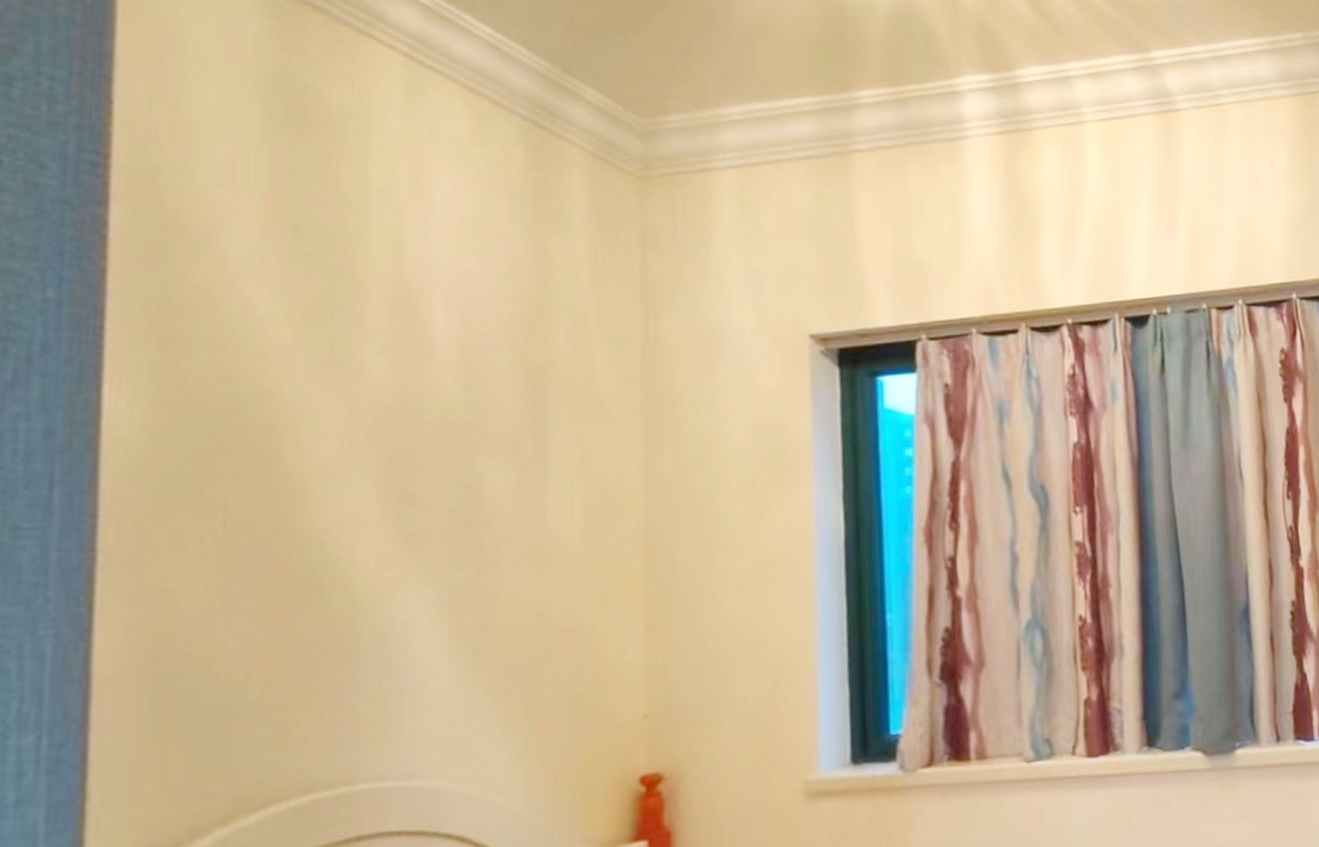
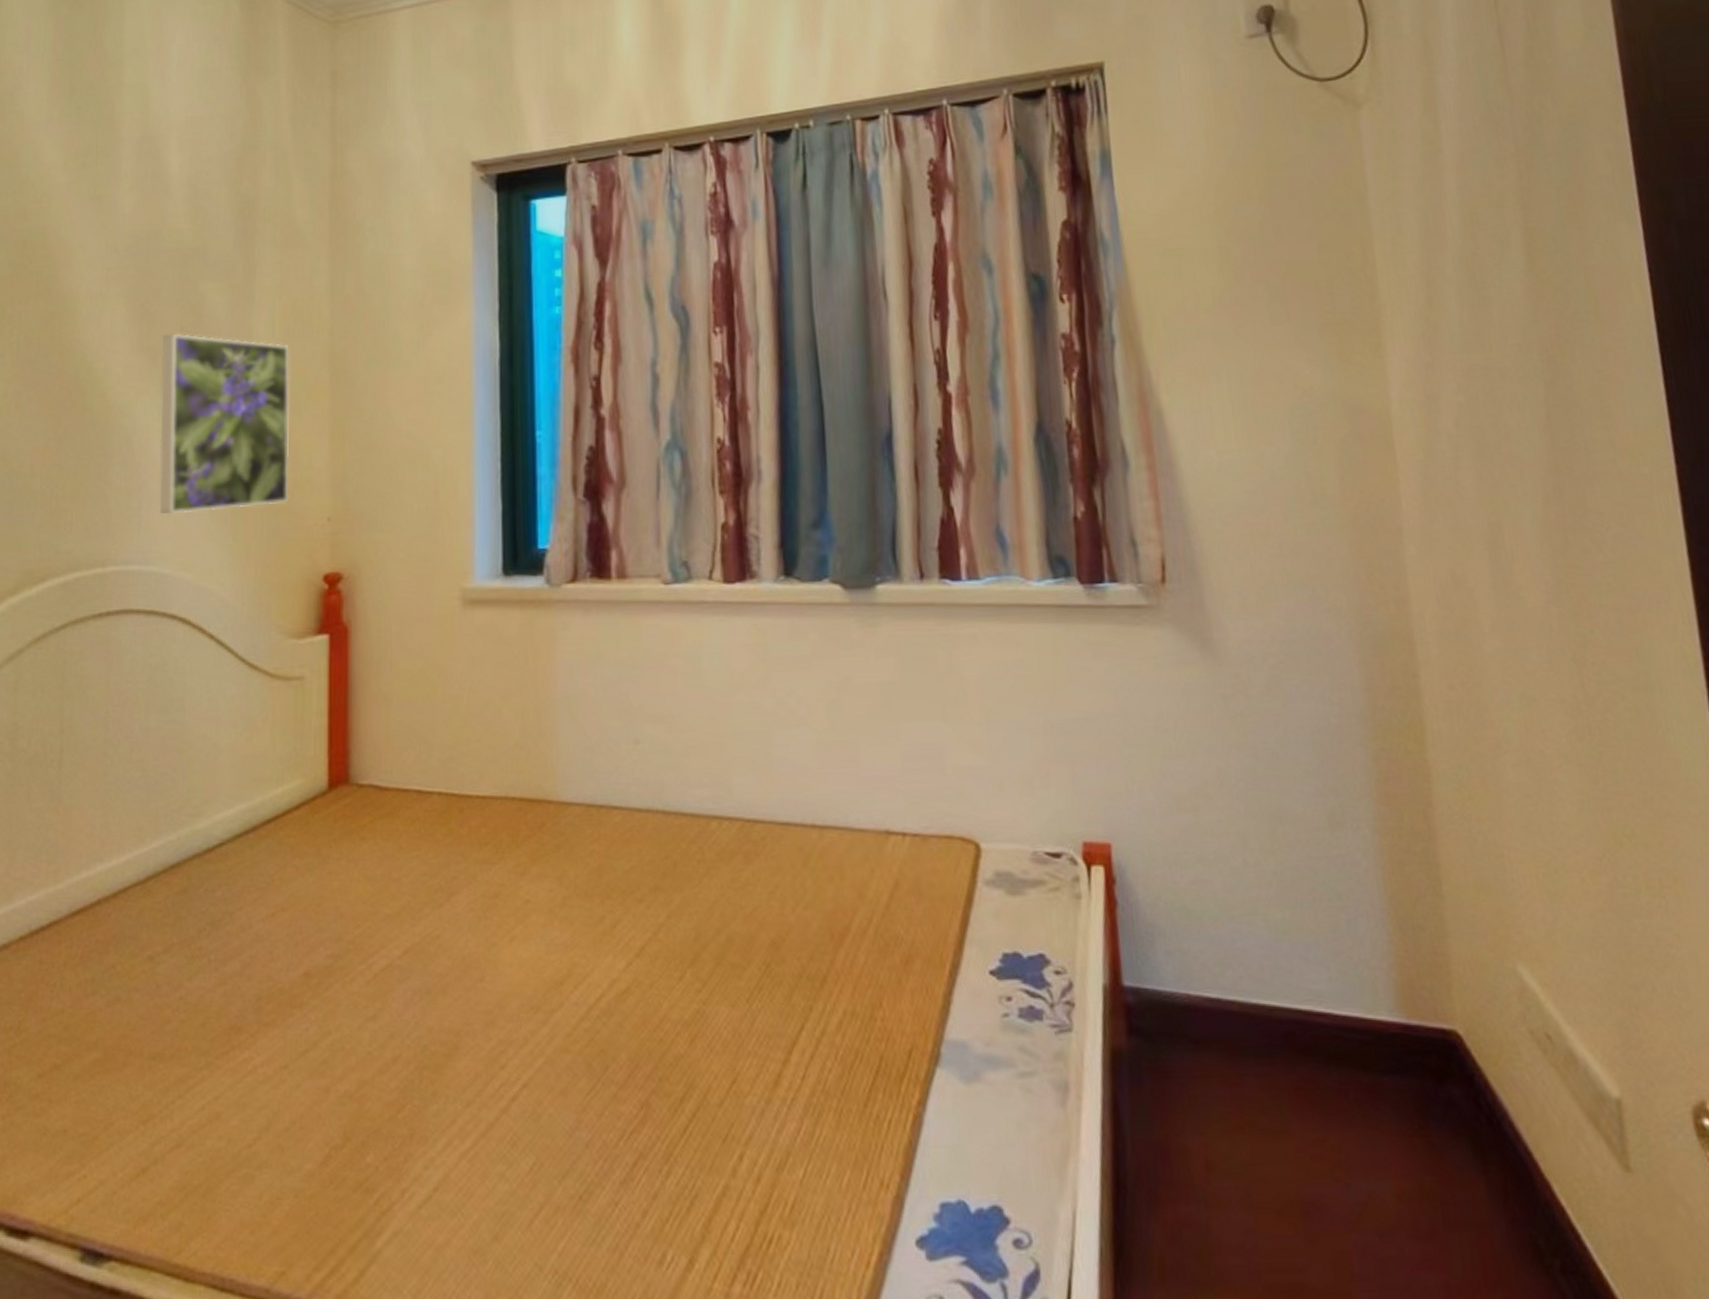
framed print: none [425,516,596,720] -> present [159,333,290,514]

